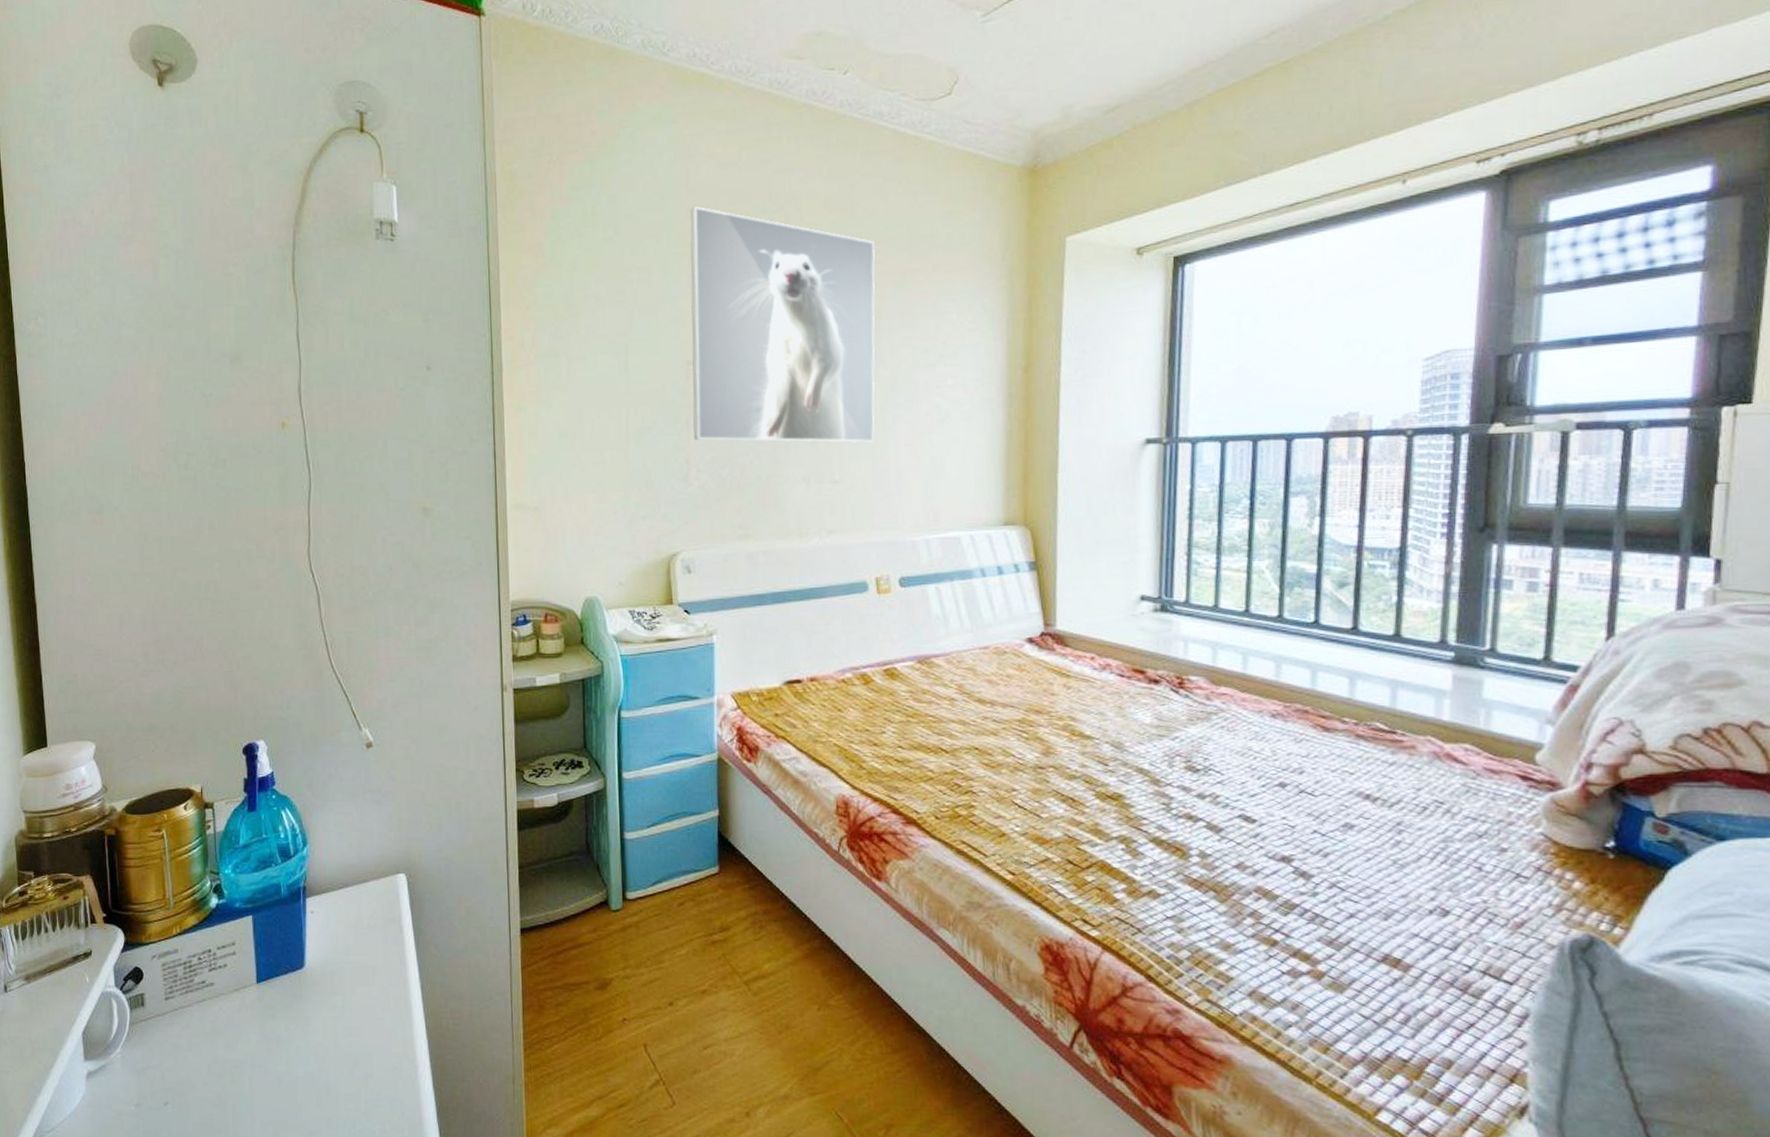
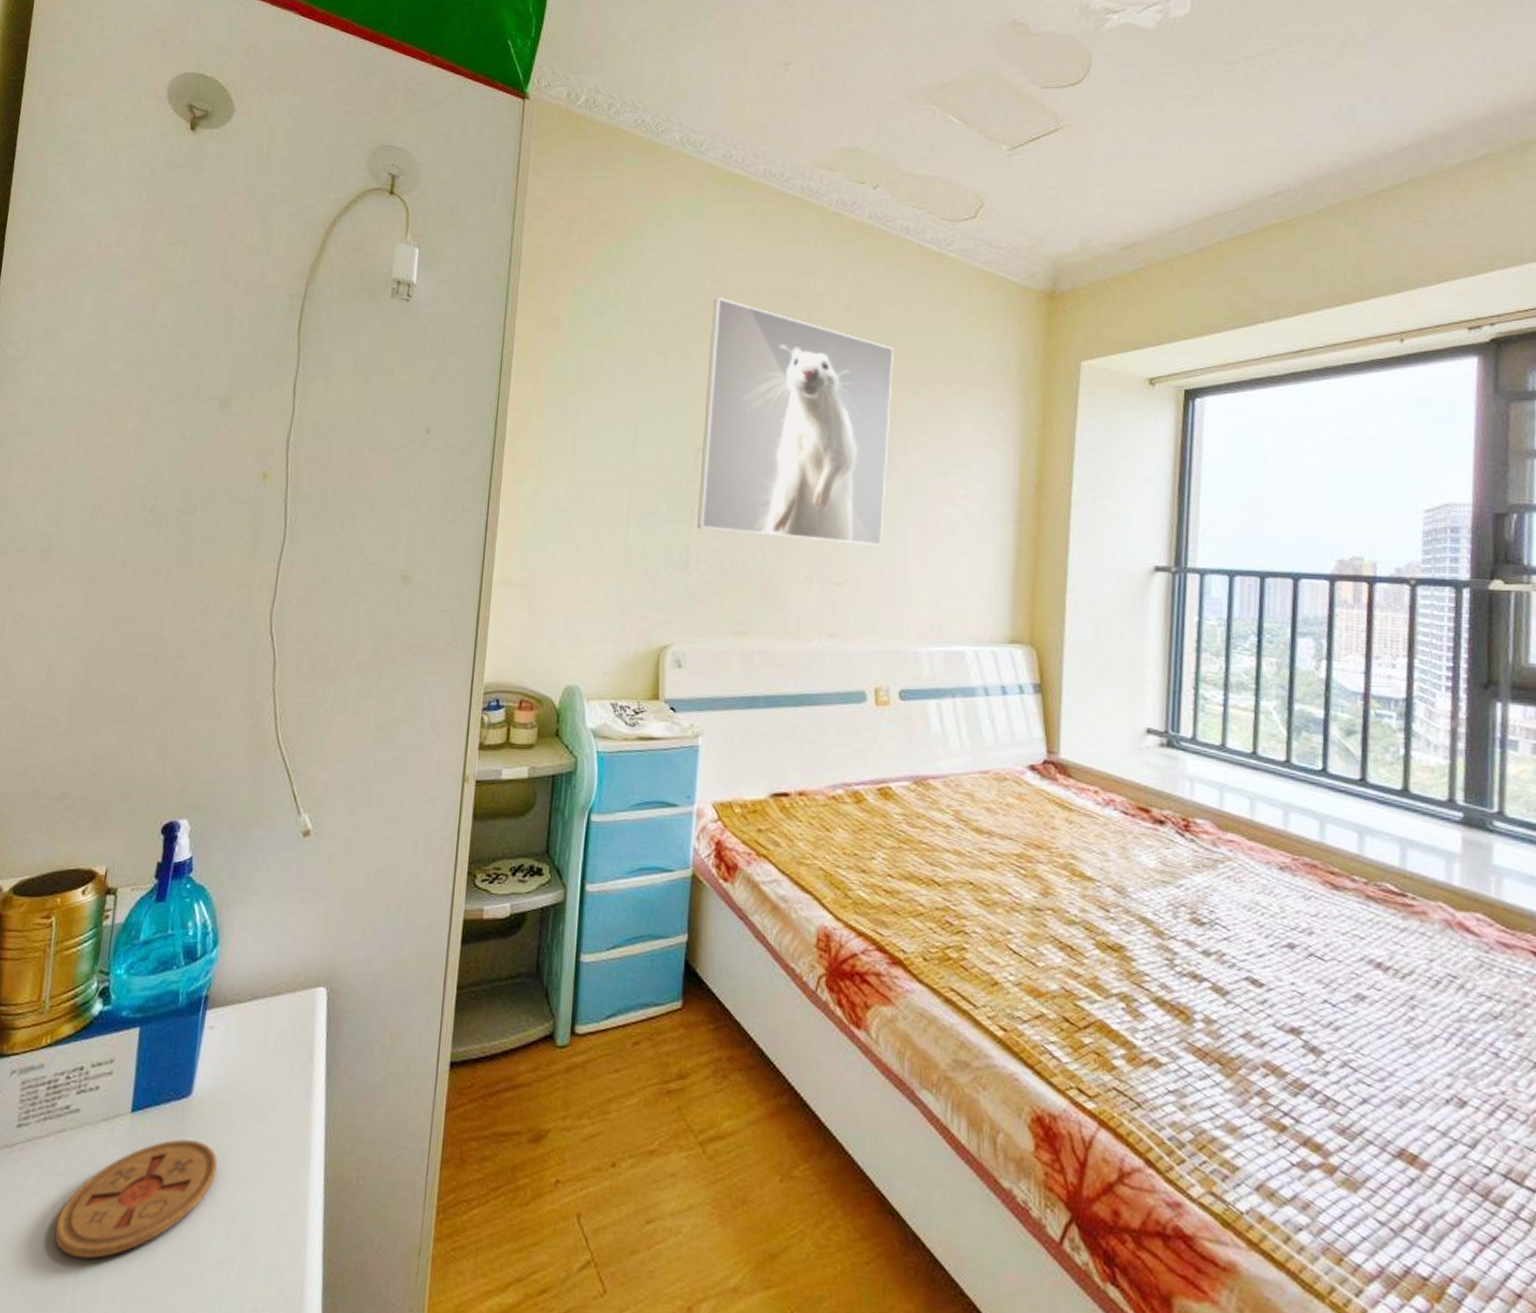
coaster: none [210,1002,335,1098] -> present [54,1139,218,1259]

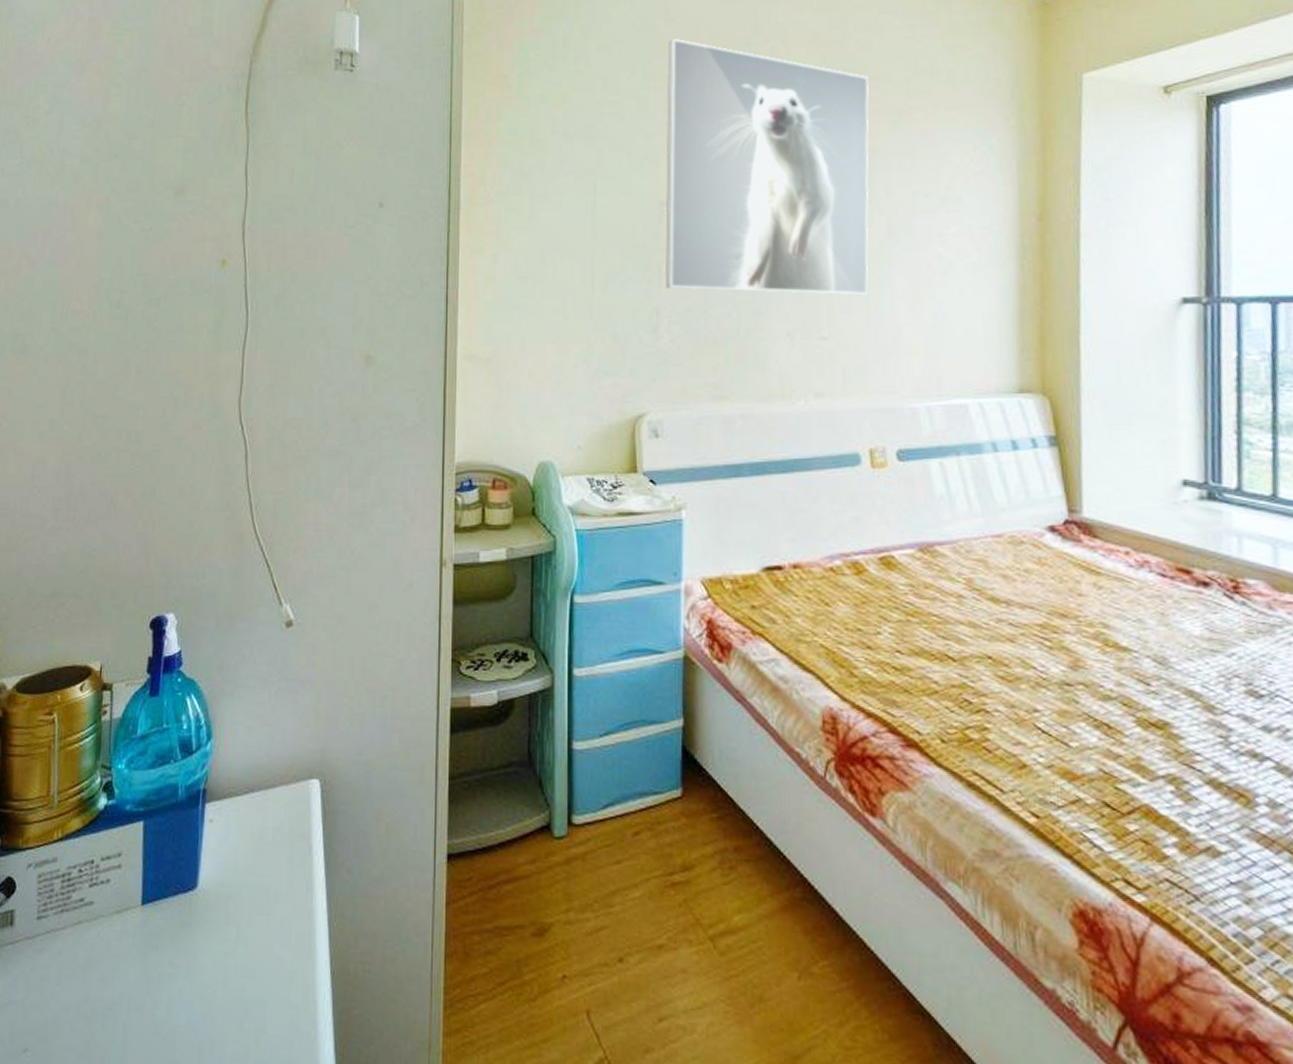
coaster: present [54,1139,218,1259] -> none [78,932,227,1049]

